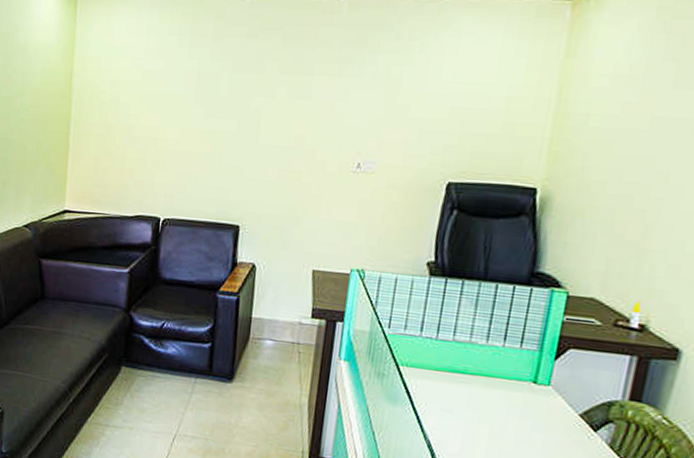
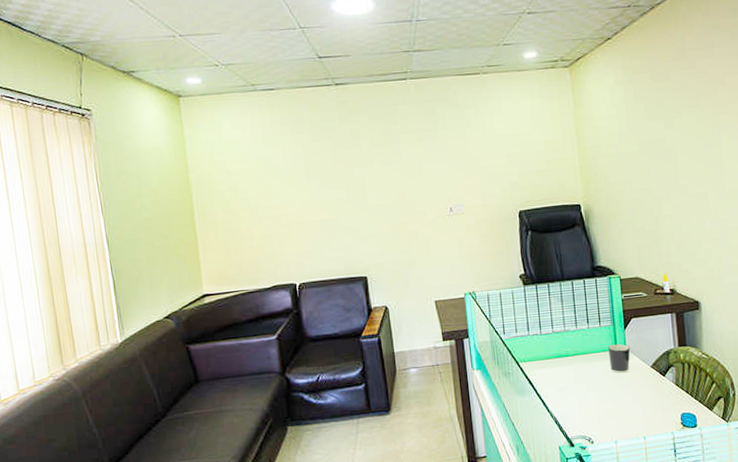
mug: none [520,374,557,413] -> present [607,344,631,373]

